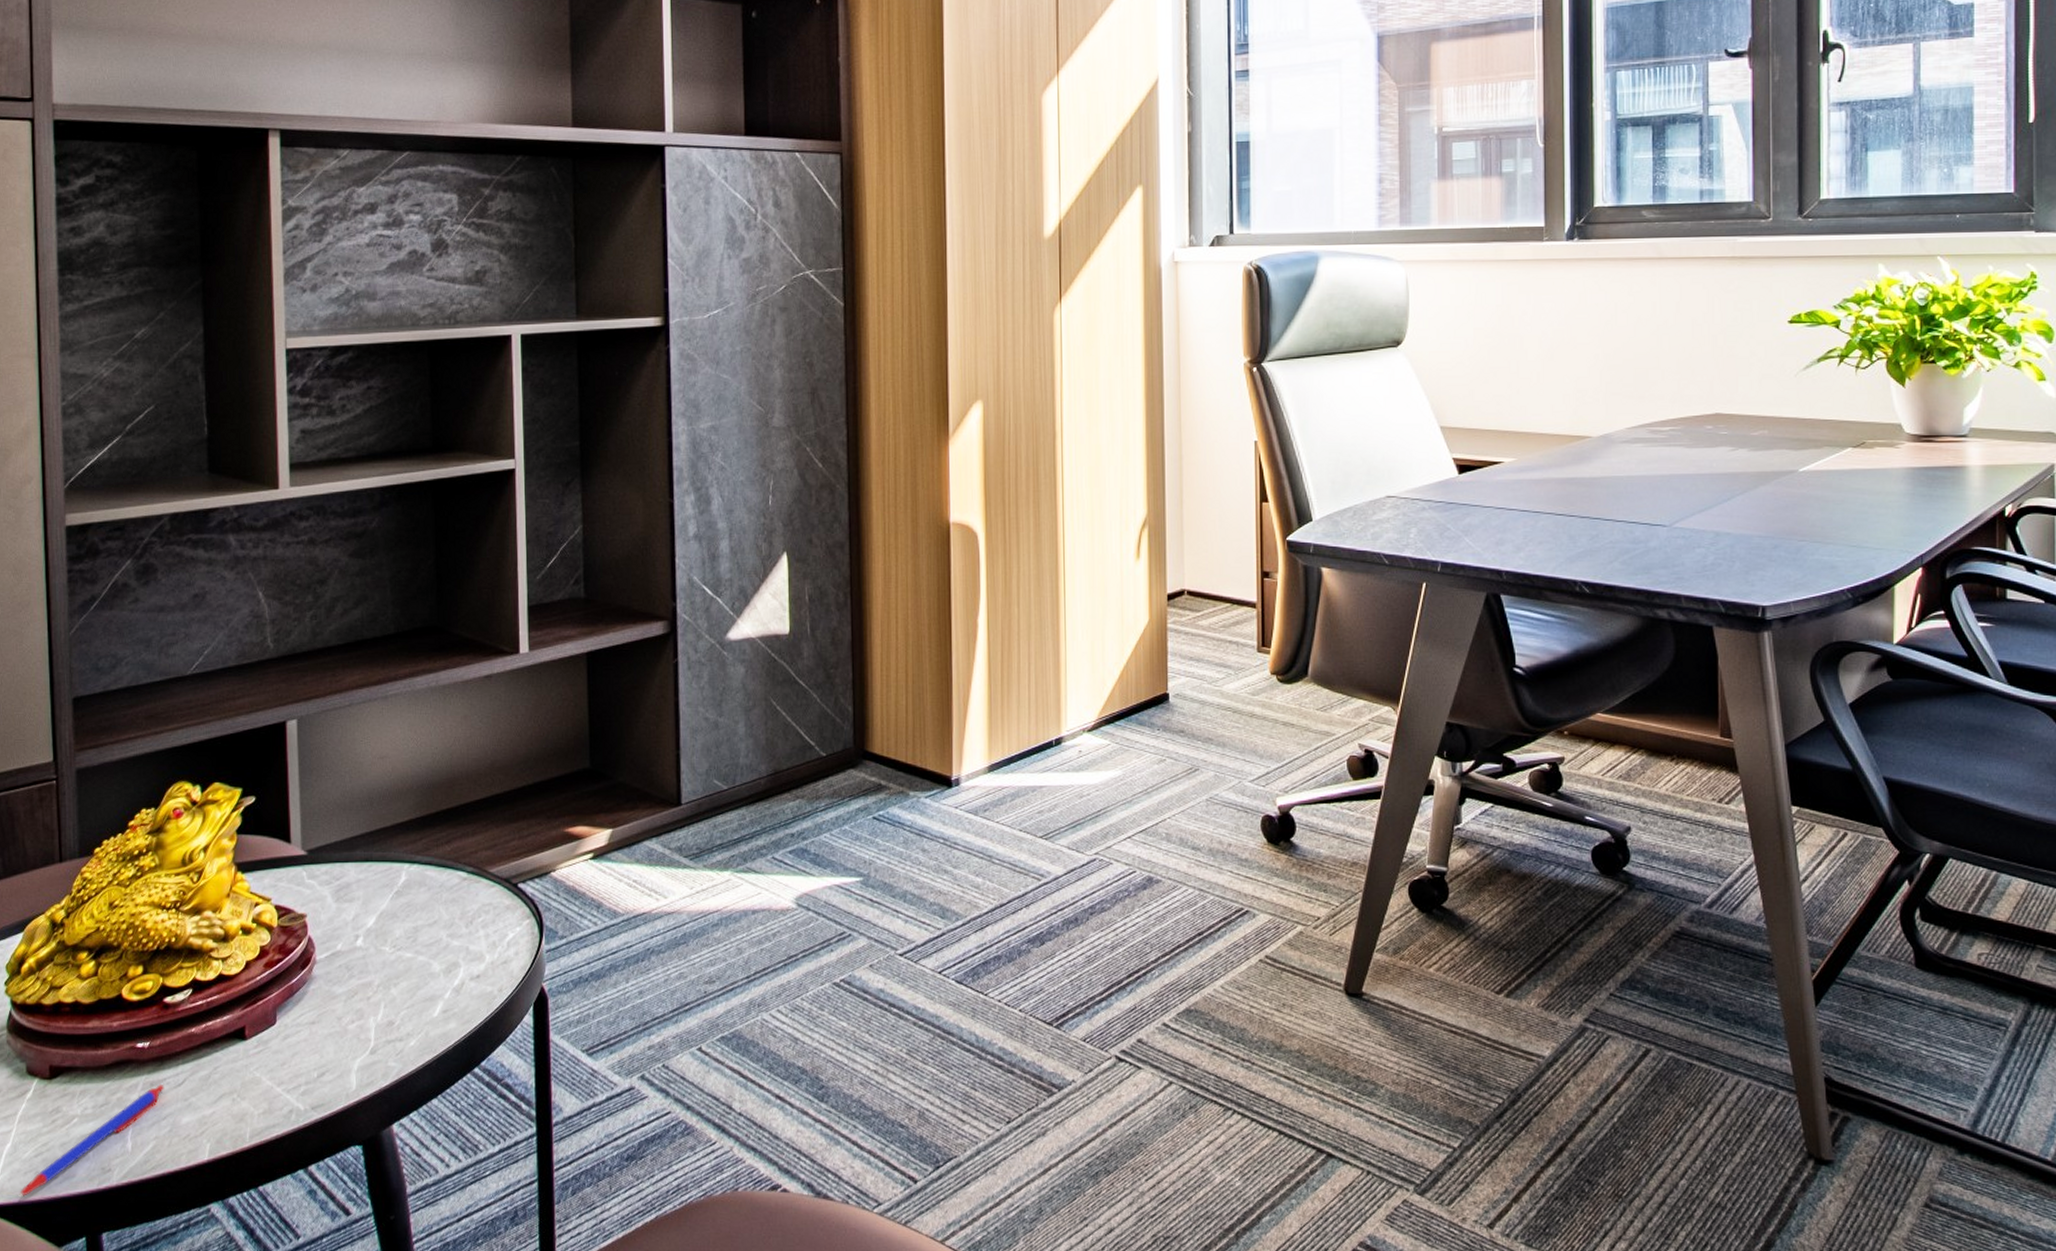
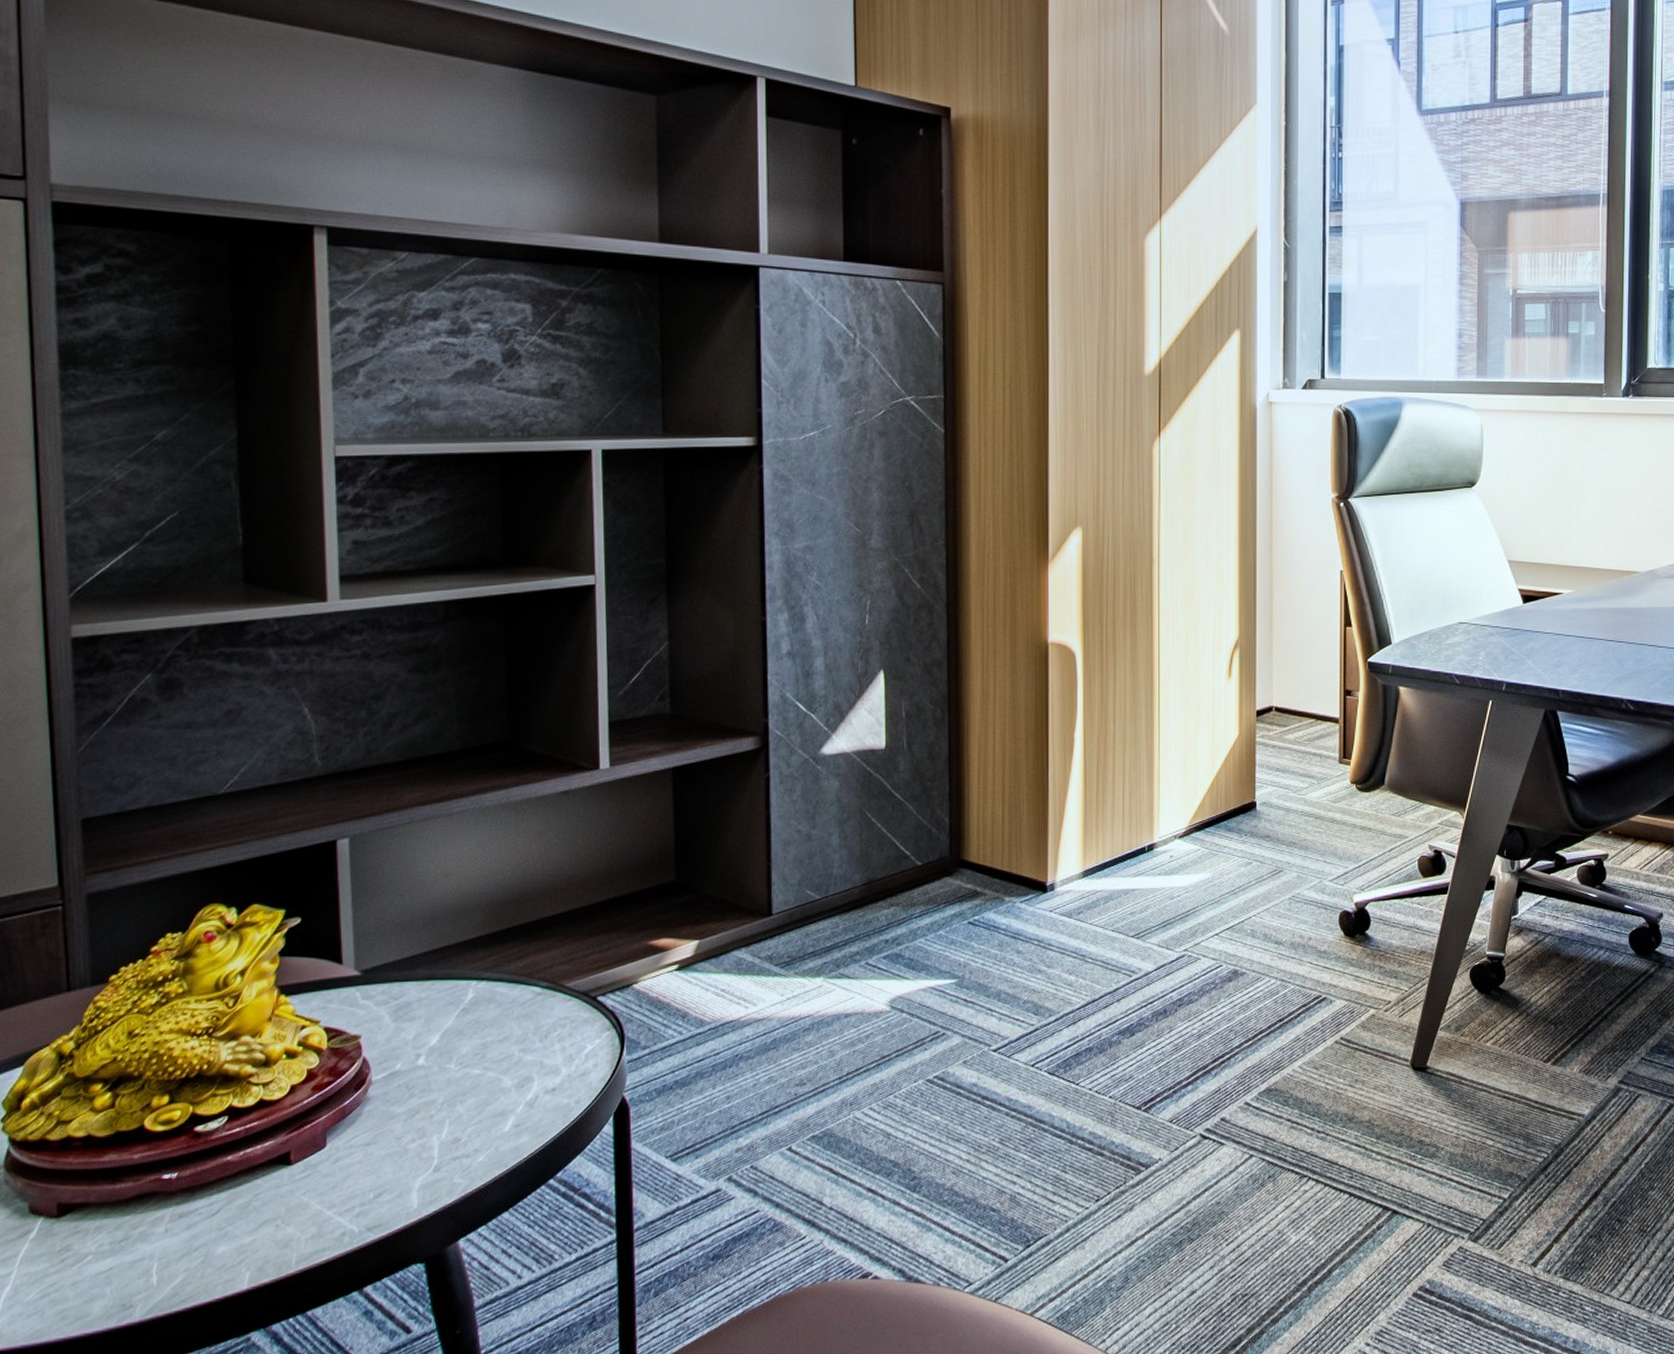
pen: present [17,1083,165,1198] -> none [19,1214,196,1342]

